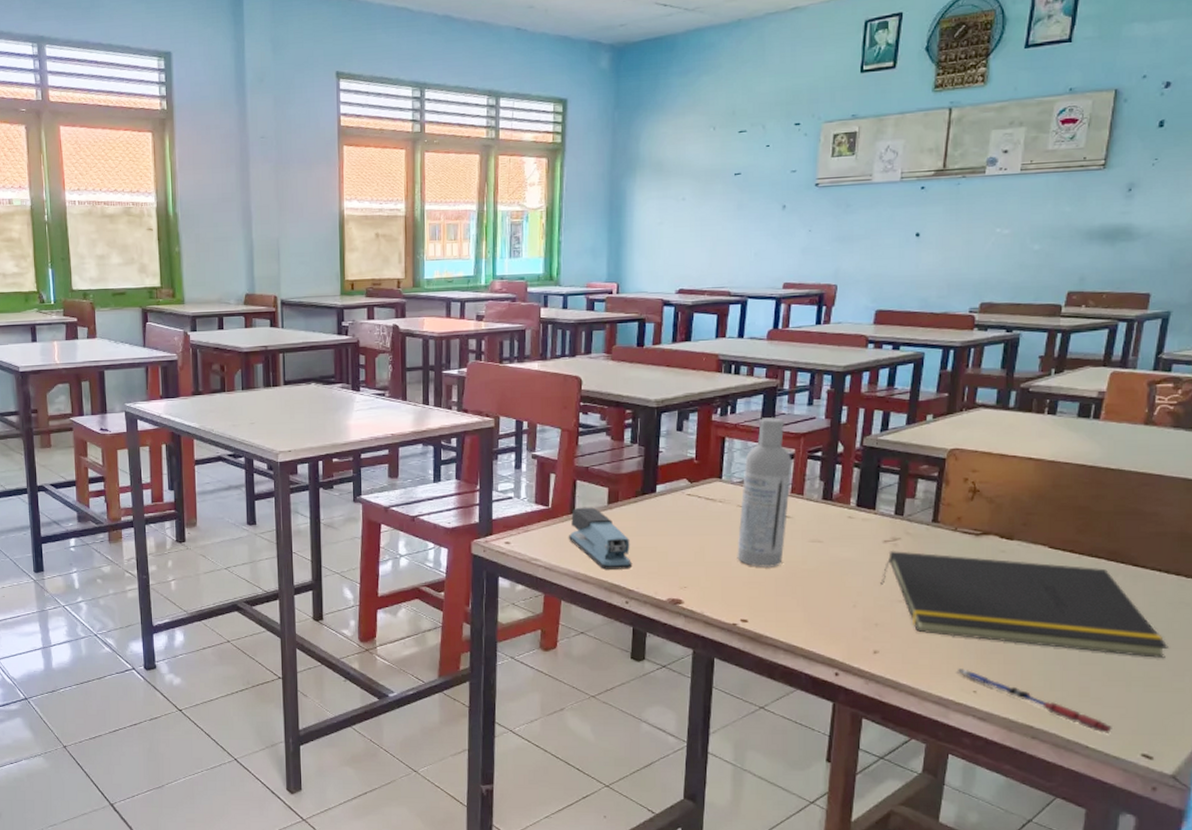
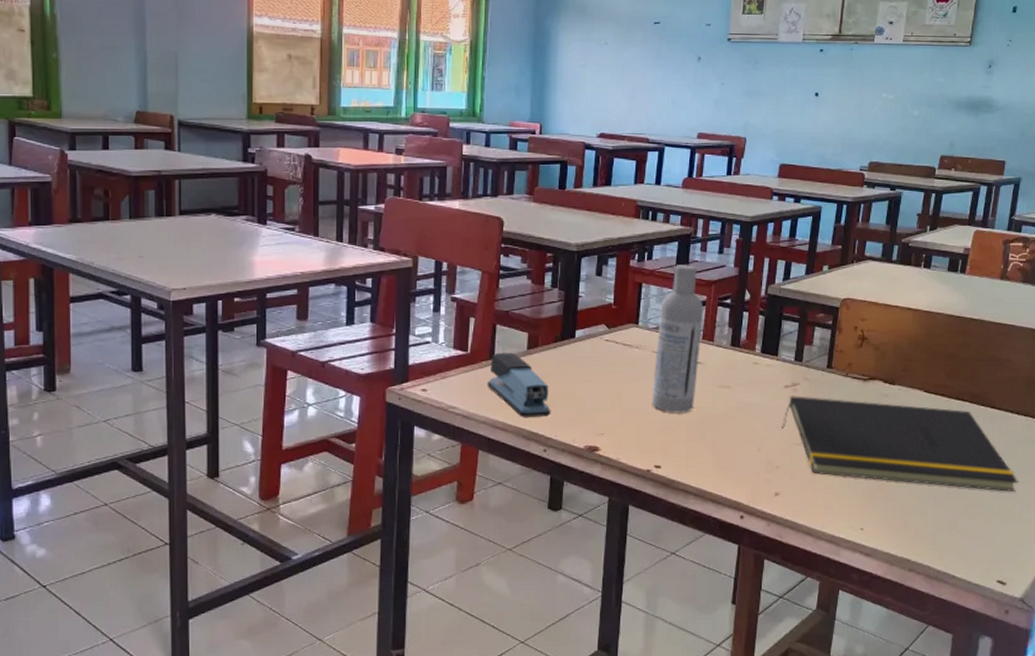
pen: present [955,668,1112,733] -> none [845,507,974,563]

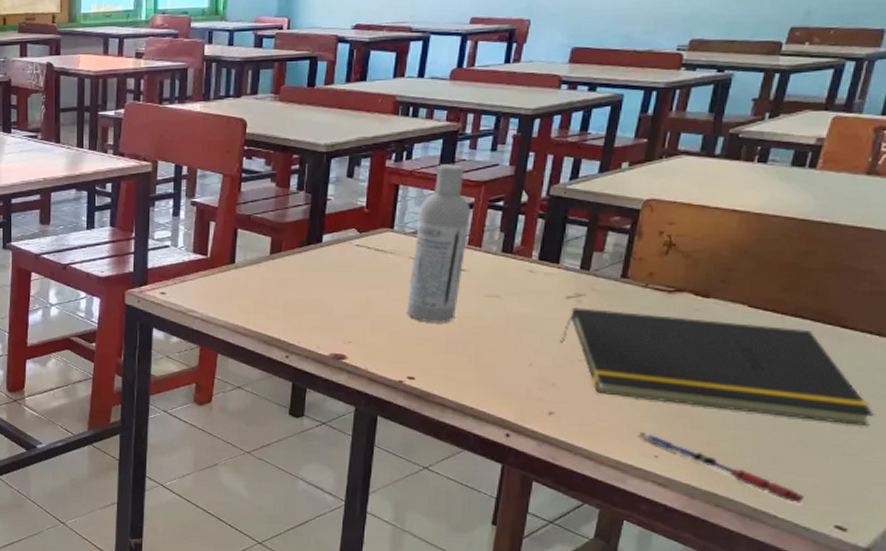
stapler: present [487,352,551,417] -> none [227,257,295,323]
pen: none [845,507,974,563] -> present [636,432,805,503]

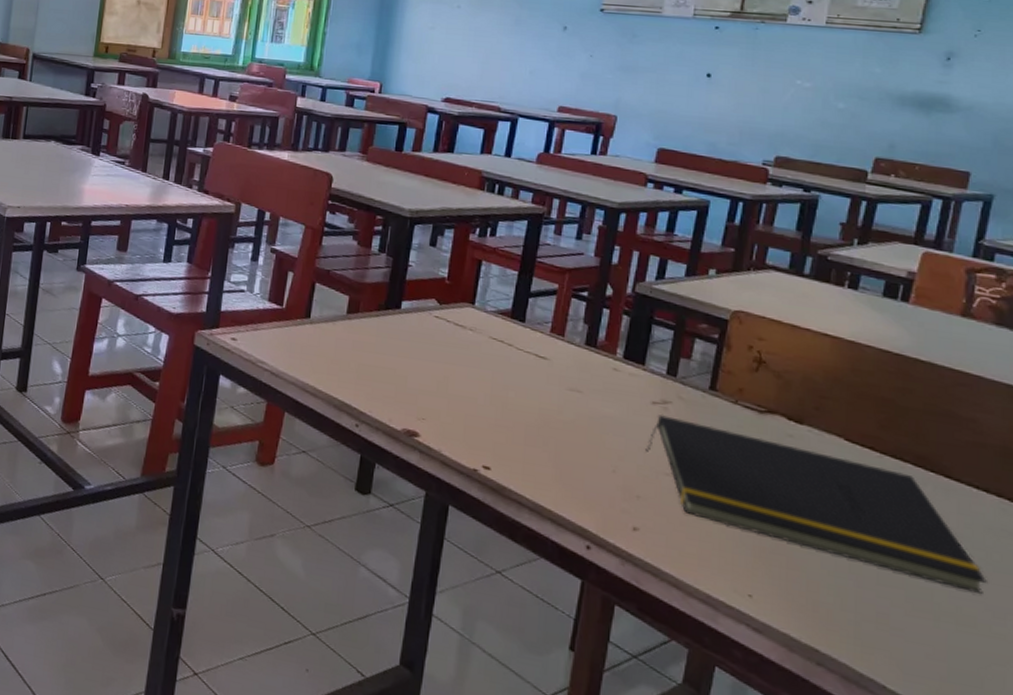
bottle: present [406,164,471,323] -> none [484,245,555,413]
pen: present [636,432,805,503] -> none [728,565,916,675]

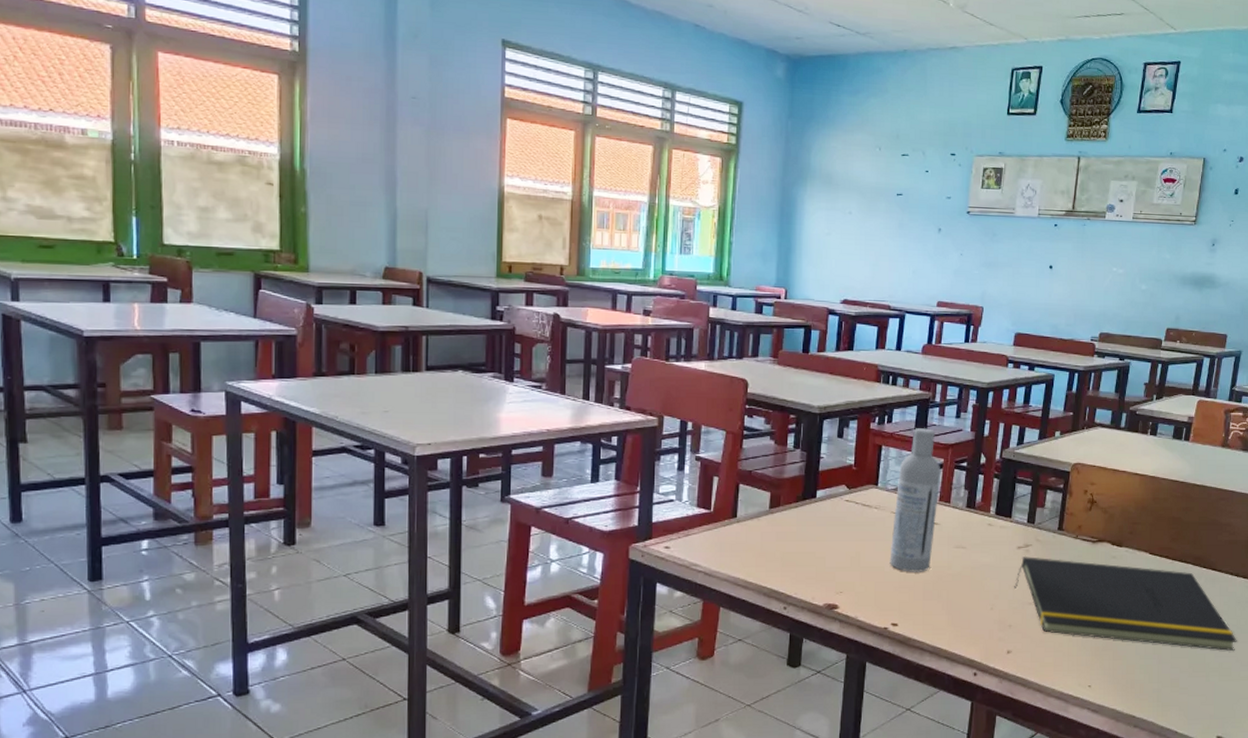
bottle: none [484,245,555,413] -> present [889,428,941,572]

